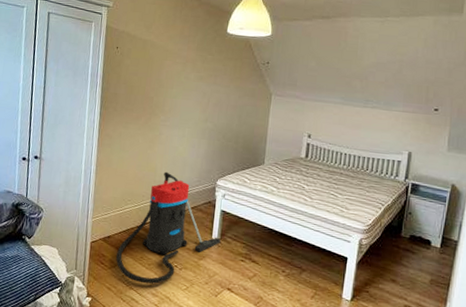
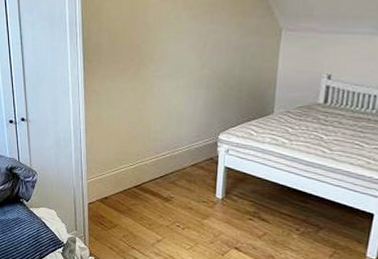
vacuum cleaner: present [116,171,221,285] -> none [115,127,225,244]

